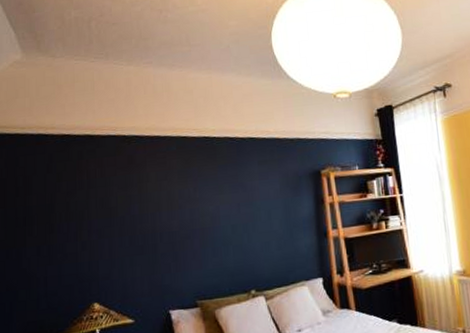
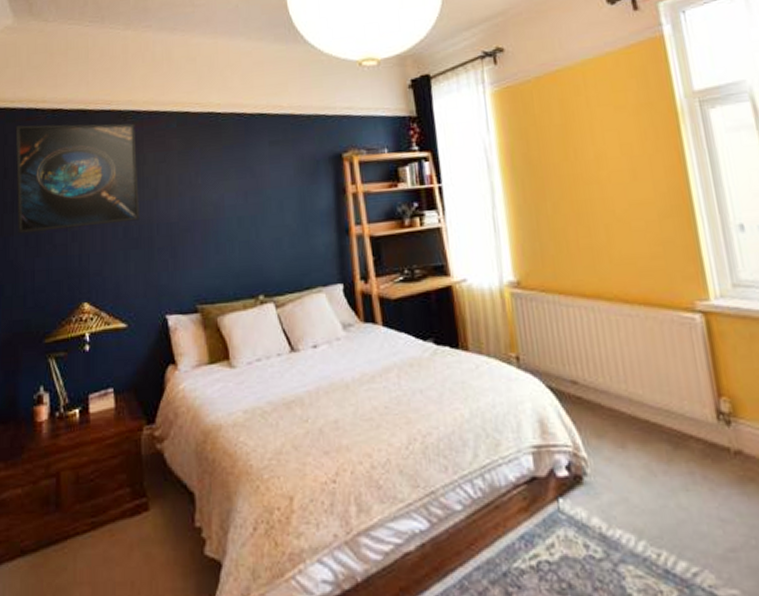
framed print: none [26,146,144,245] -> present [15,123,140,234]

